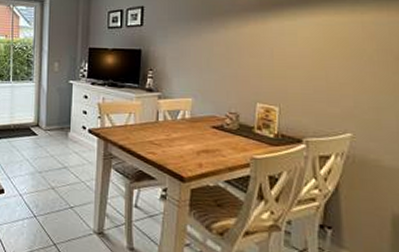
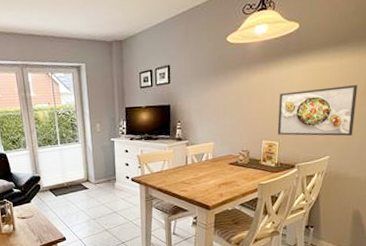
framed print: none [277,46,389,110] -> present [277,84,357,136]

